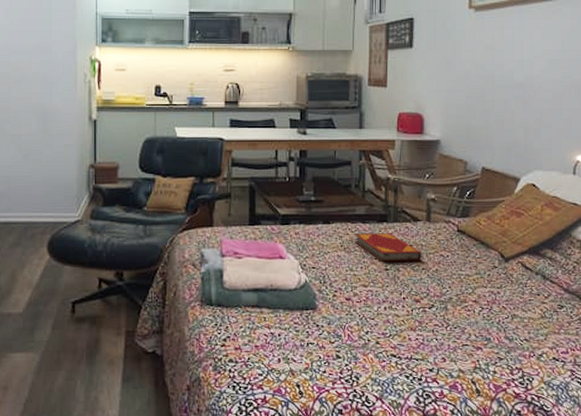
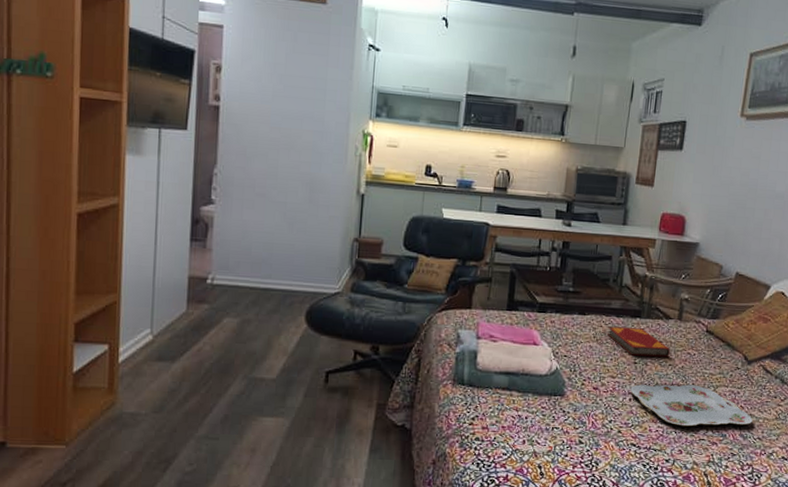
serving tray: none [385,288,517,333] -> present [630,384,753,427]

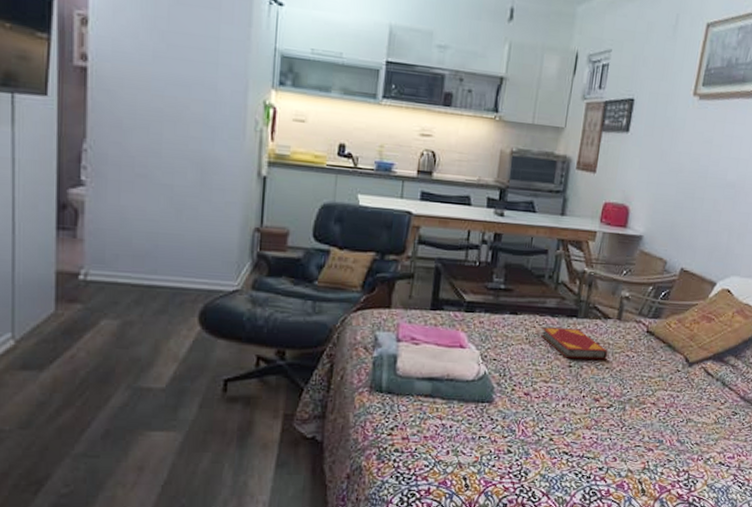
serving tray: present [630,384,753,427] -> none [564,388,691,433]

